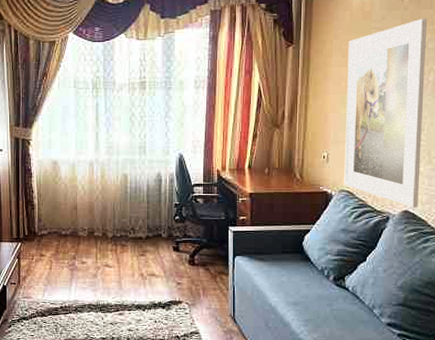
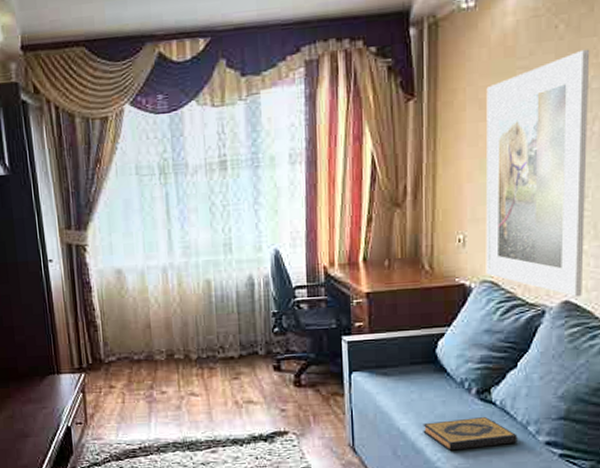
hardback book: none [290,299,365,326] -> present [423,416,517,451]

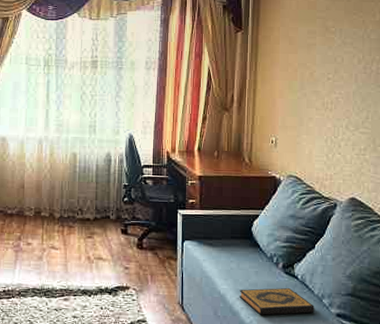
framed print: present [485,49,590,297] -> none [292,10,369,196]

